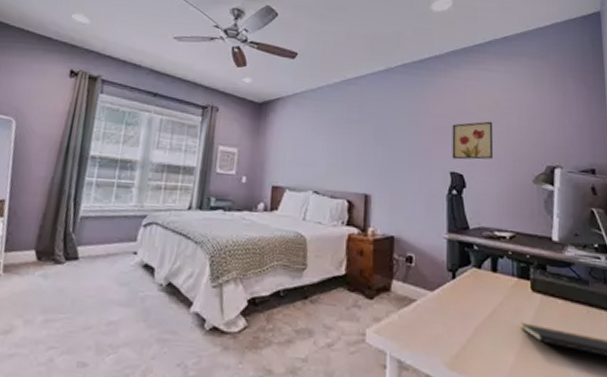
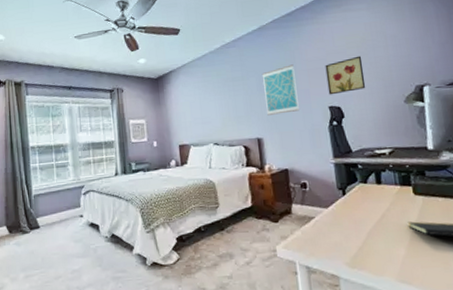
wall art: none [380,116,418,171] -> present [261,64,299,115]

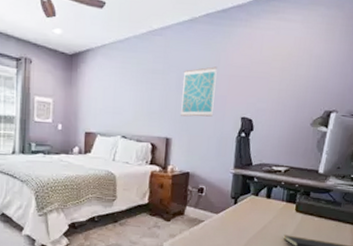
wall art: present [325,55,366,95] -> none [244,70,284,106]

